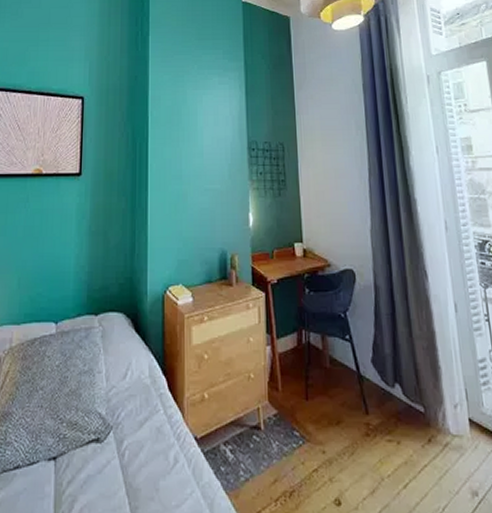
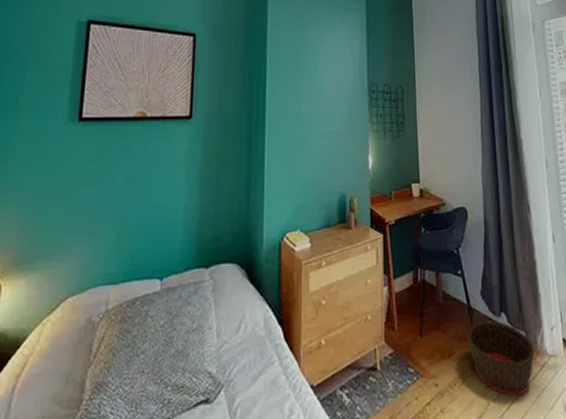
basket: none [356,390,435,476] -> present [466,320,535,397]

